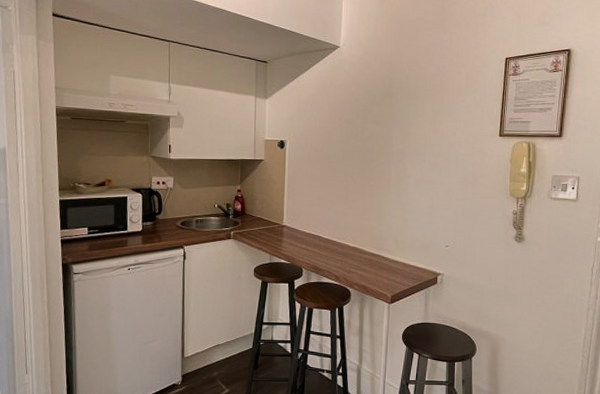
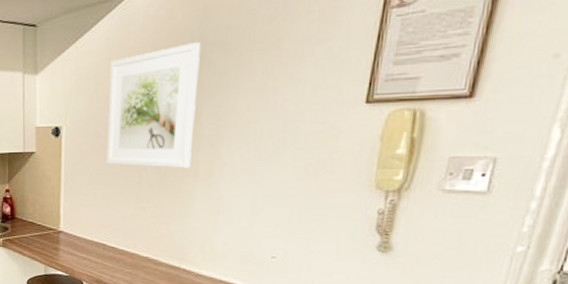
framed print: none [321,86,389,177] -> present [106,42,201,168]

